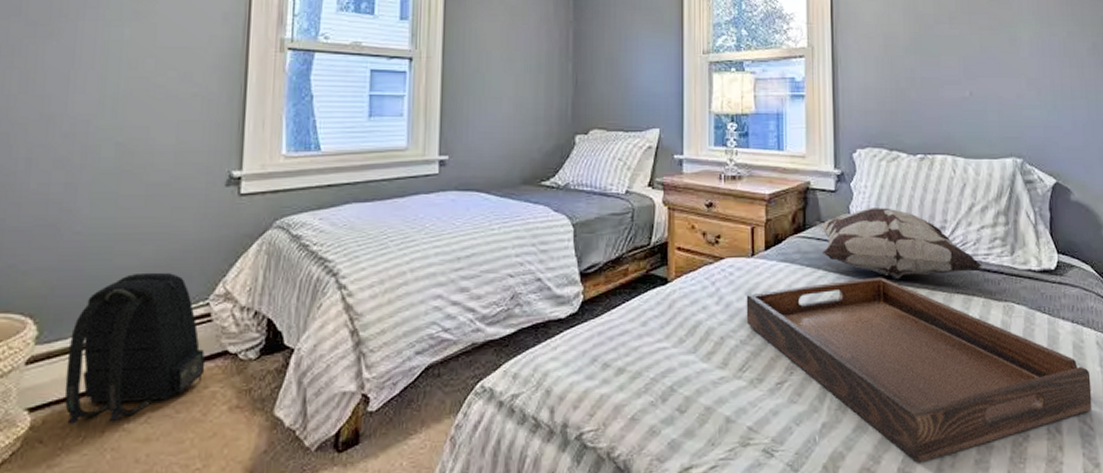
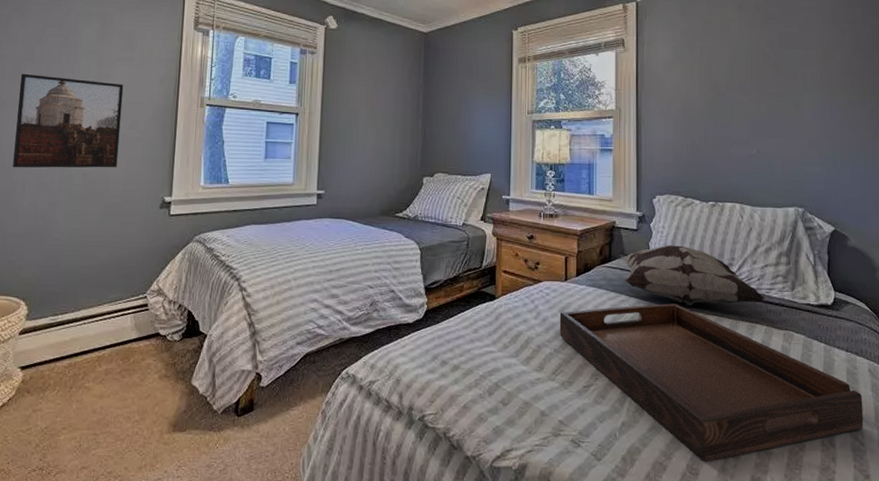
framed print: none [12,9,172,138] -> present [12,73,124,168]
backpack: present [64,272,206,424] -> none [45,271,143,381]

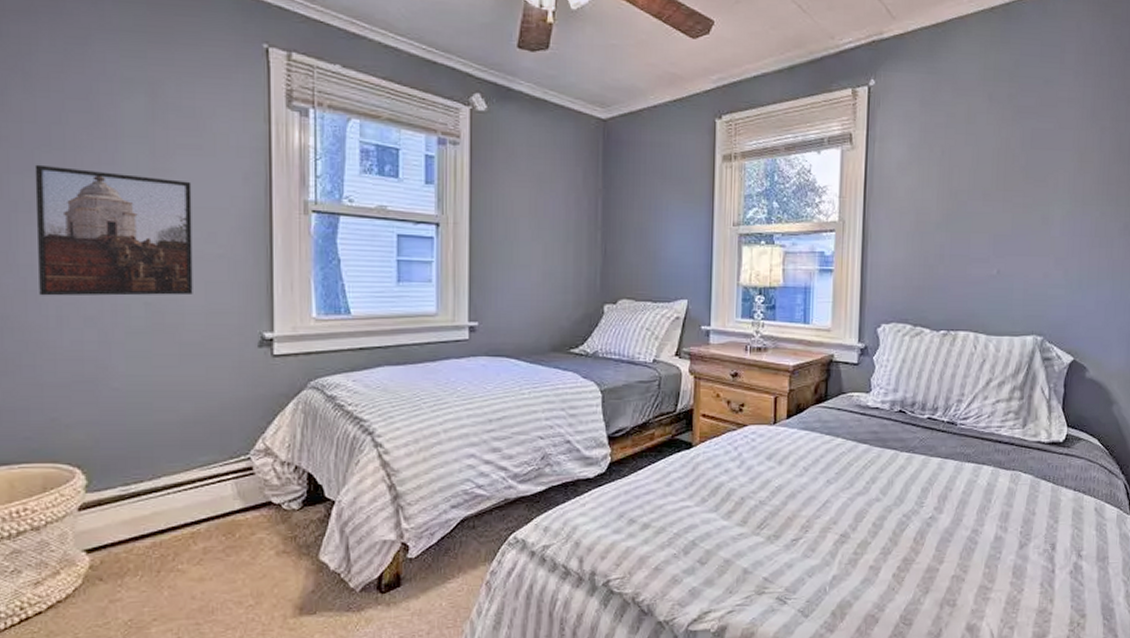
serving tray: present [559,303,864,462] -> none [766,446,1086,611]
decorative pillow: present [616,245,766,306] -> none [832,381,995,448]

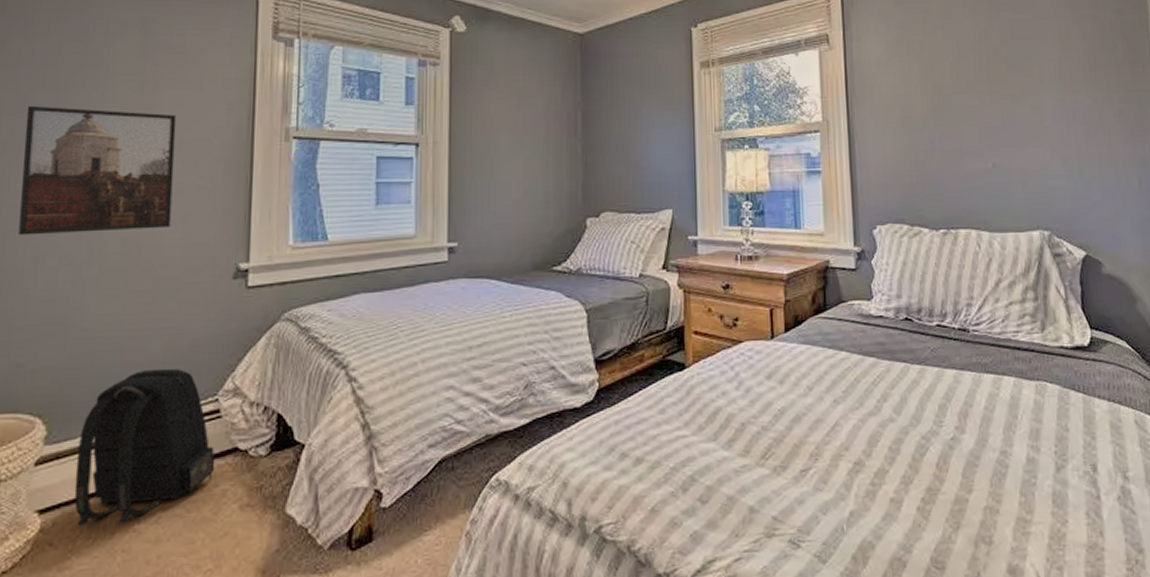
backpack: none [118,428,251,565] -> present [74,368,216,526]

